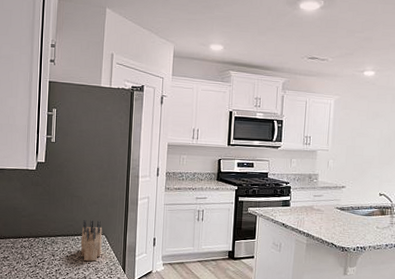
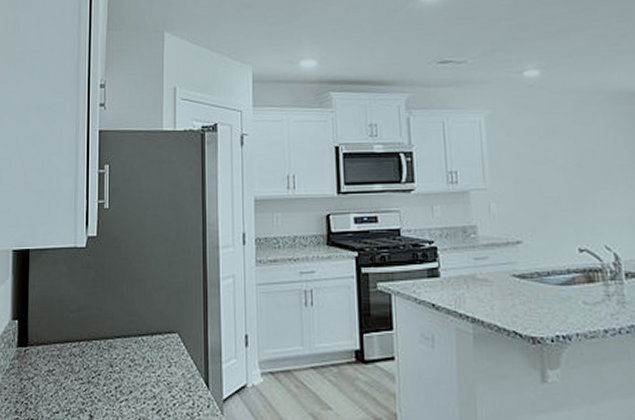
knife block: present [80,219,103,261] -> none [146,312,175,372]

